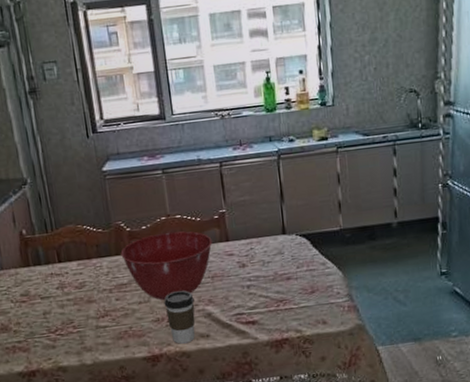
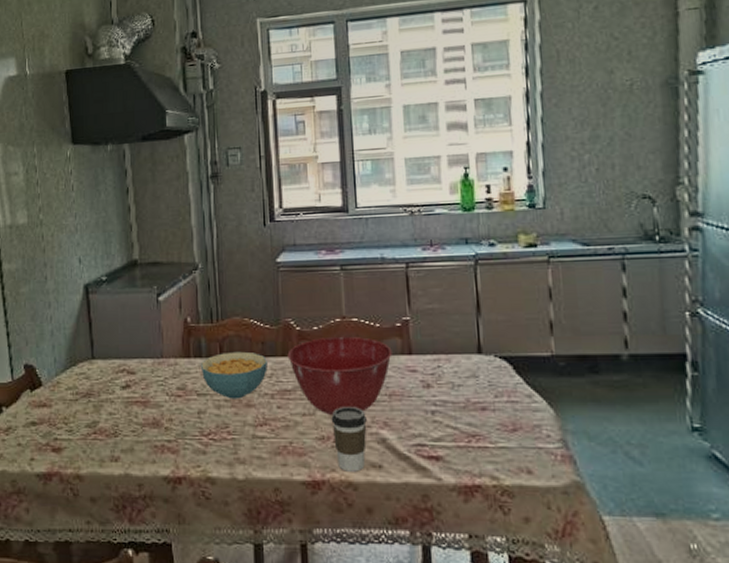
cereal bowl: none [40,255,104,299] -> present [200,351,268,399]

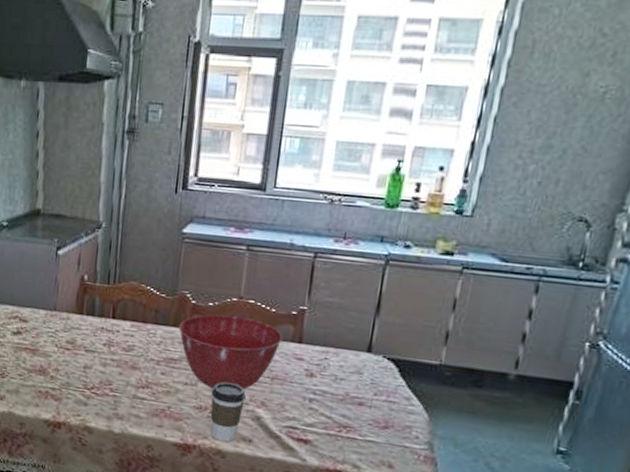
cereal bowl: present [200,351,268,399] -> none [91,314,158,361]

